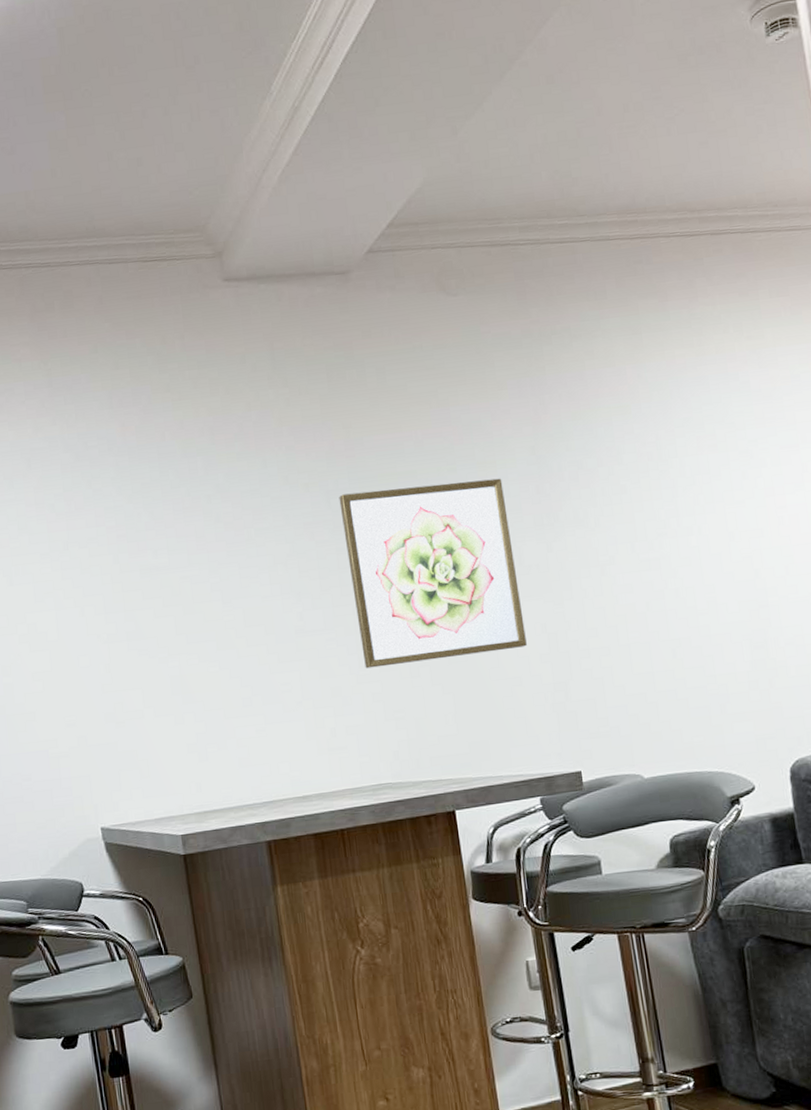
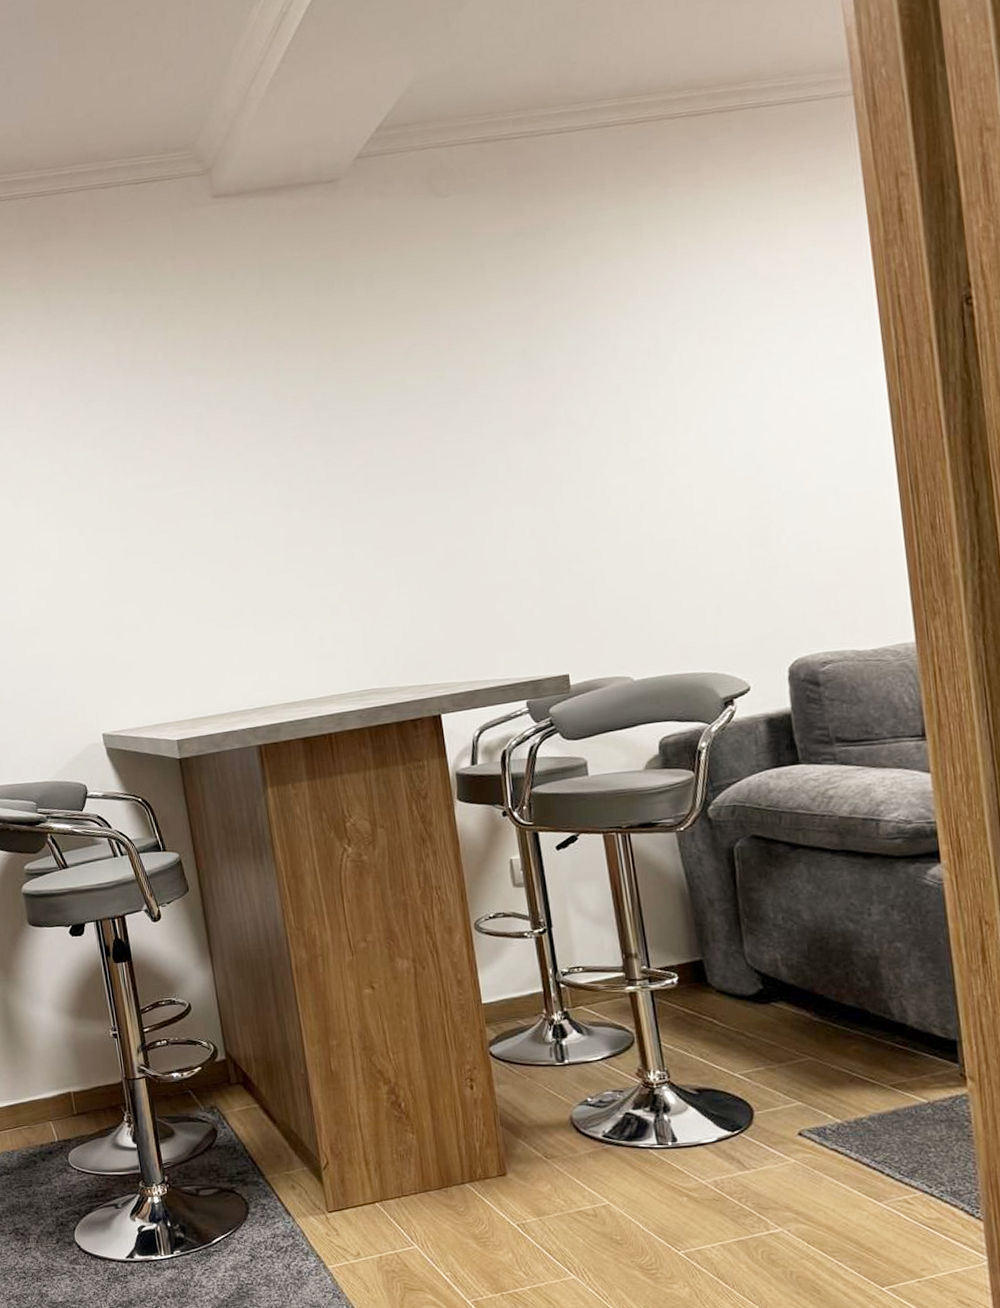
wall art: present [339,478,527,669] -> none [327,382,515,578]

